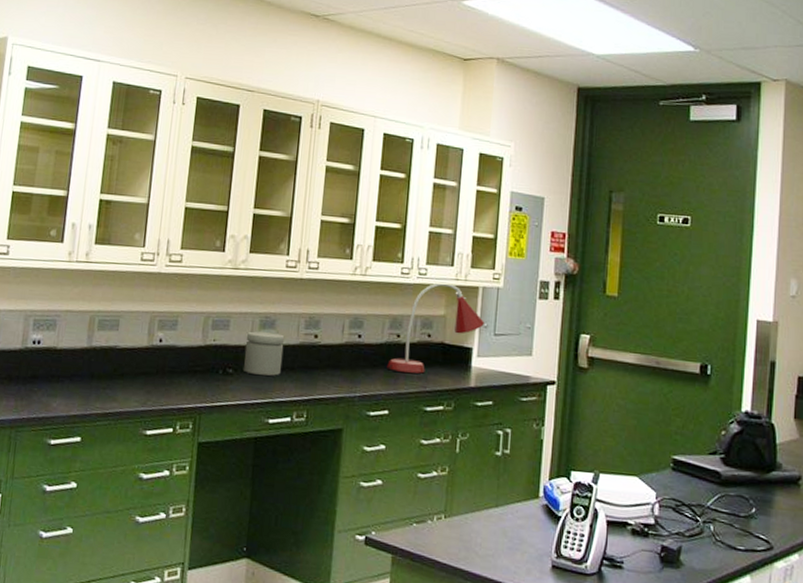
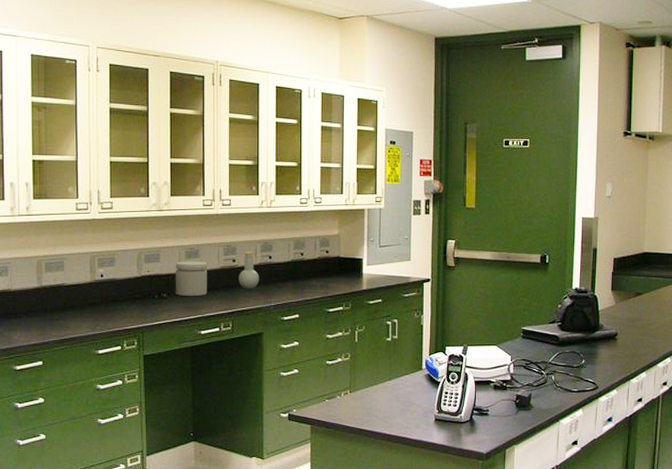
flask: none [319,326,345,374] -> present [238,251,260,289]
desk lamp: present [387,281,484,374] -> none [295,207,371,284]

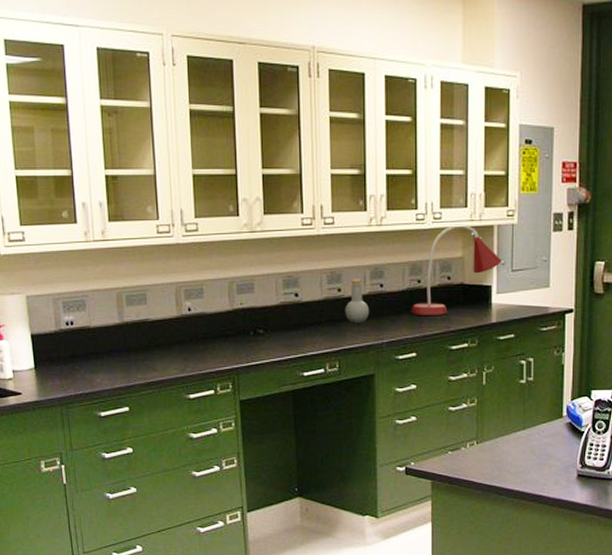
jar: present [175,261,208,297] -> none [272,291,310,333]
desk lamp: none [295,207,371,284] -> present [411,224,501,317]

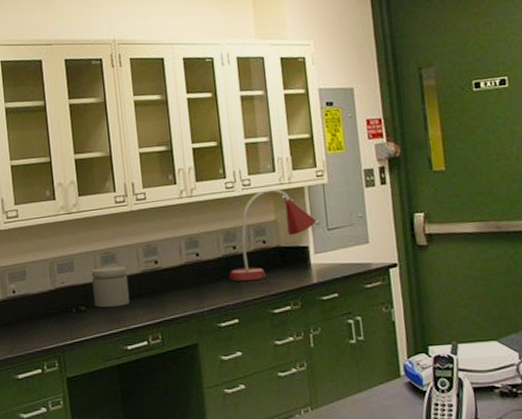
jar: none [272,291,310,333] -> present [91,266,130,309]
flask: present [345,279,370,324] -> none [163,249,188,294]

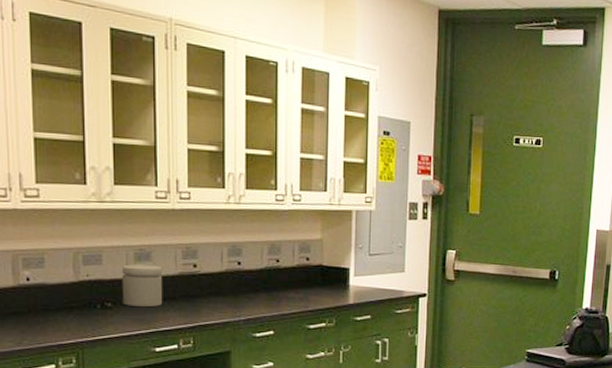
desk lamp: present [229,188,316,282] -> none [269,207,359,296]

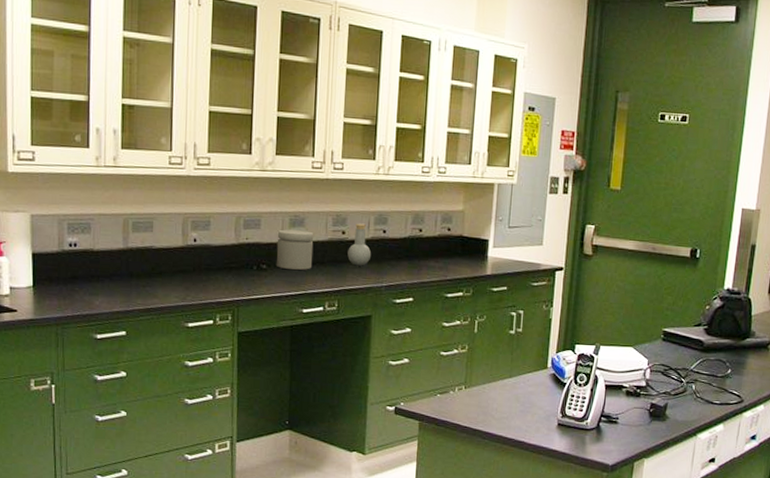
flask: none [201,255,227,300] -> present [347,223,372,266]

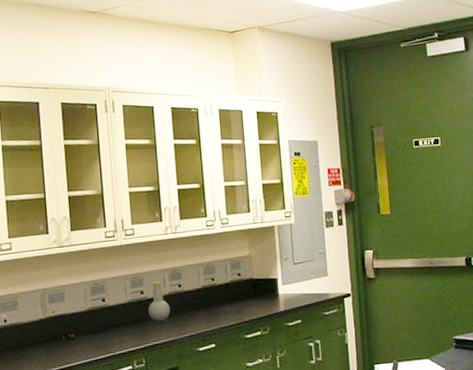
jar: present [276,229,314,271] -> none [81,296,117,336]

